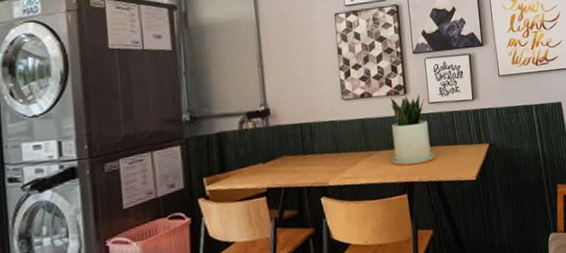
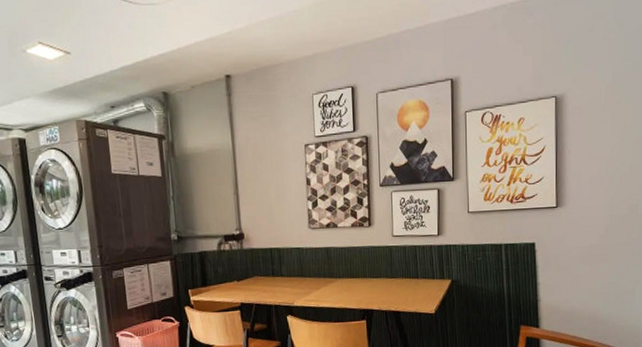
planter: present [391,94,435,166] -> none [353,226,395,294]

